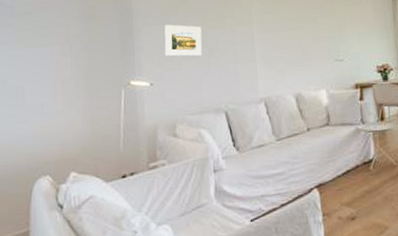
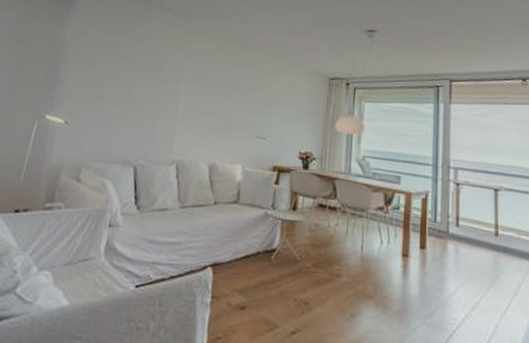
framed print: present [164,24,202,56] -> none [86,65,129,104]

